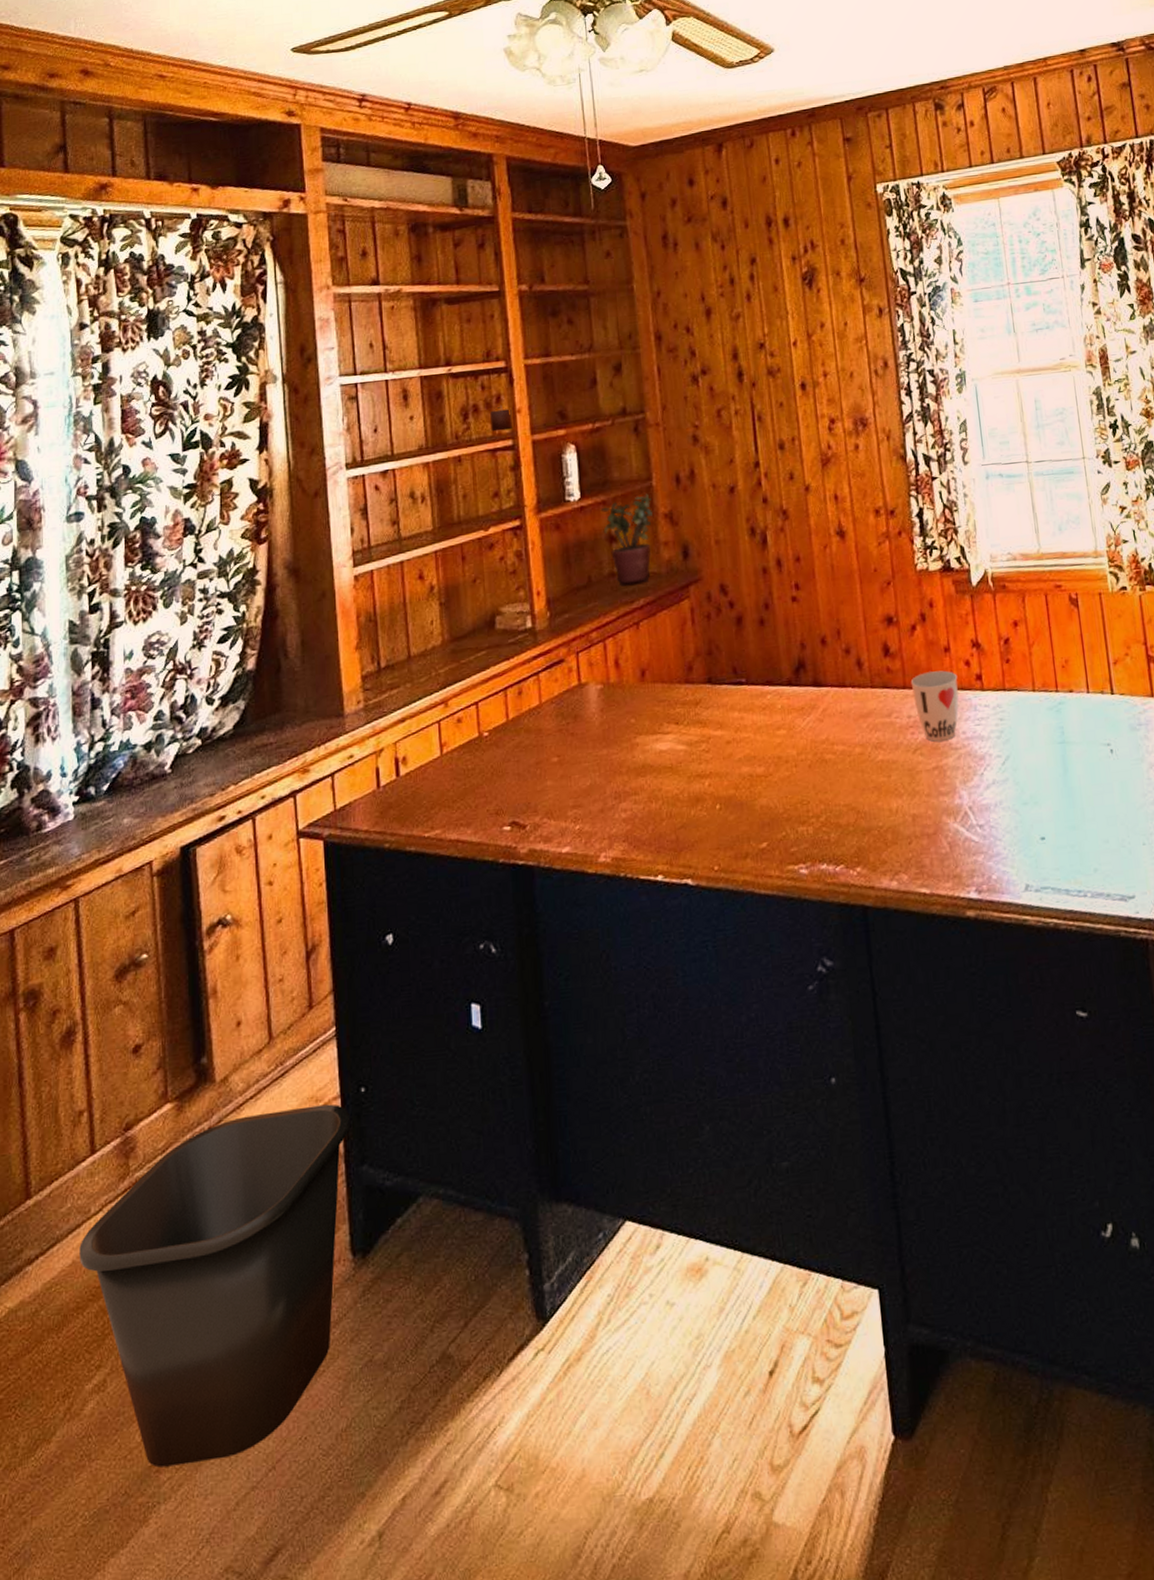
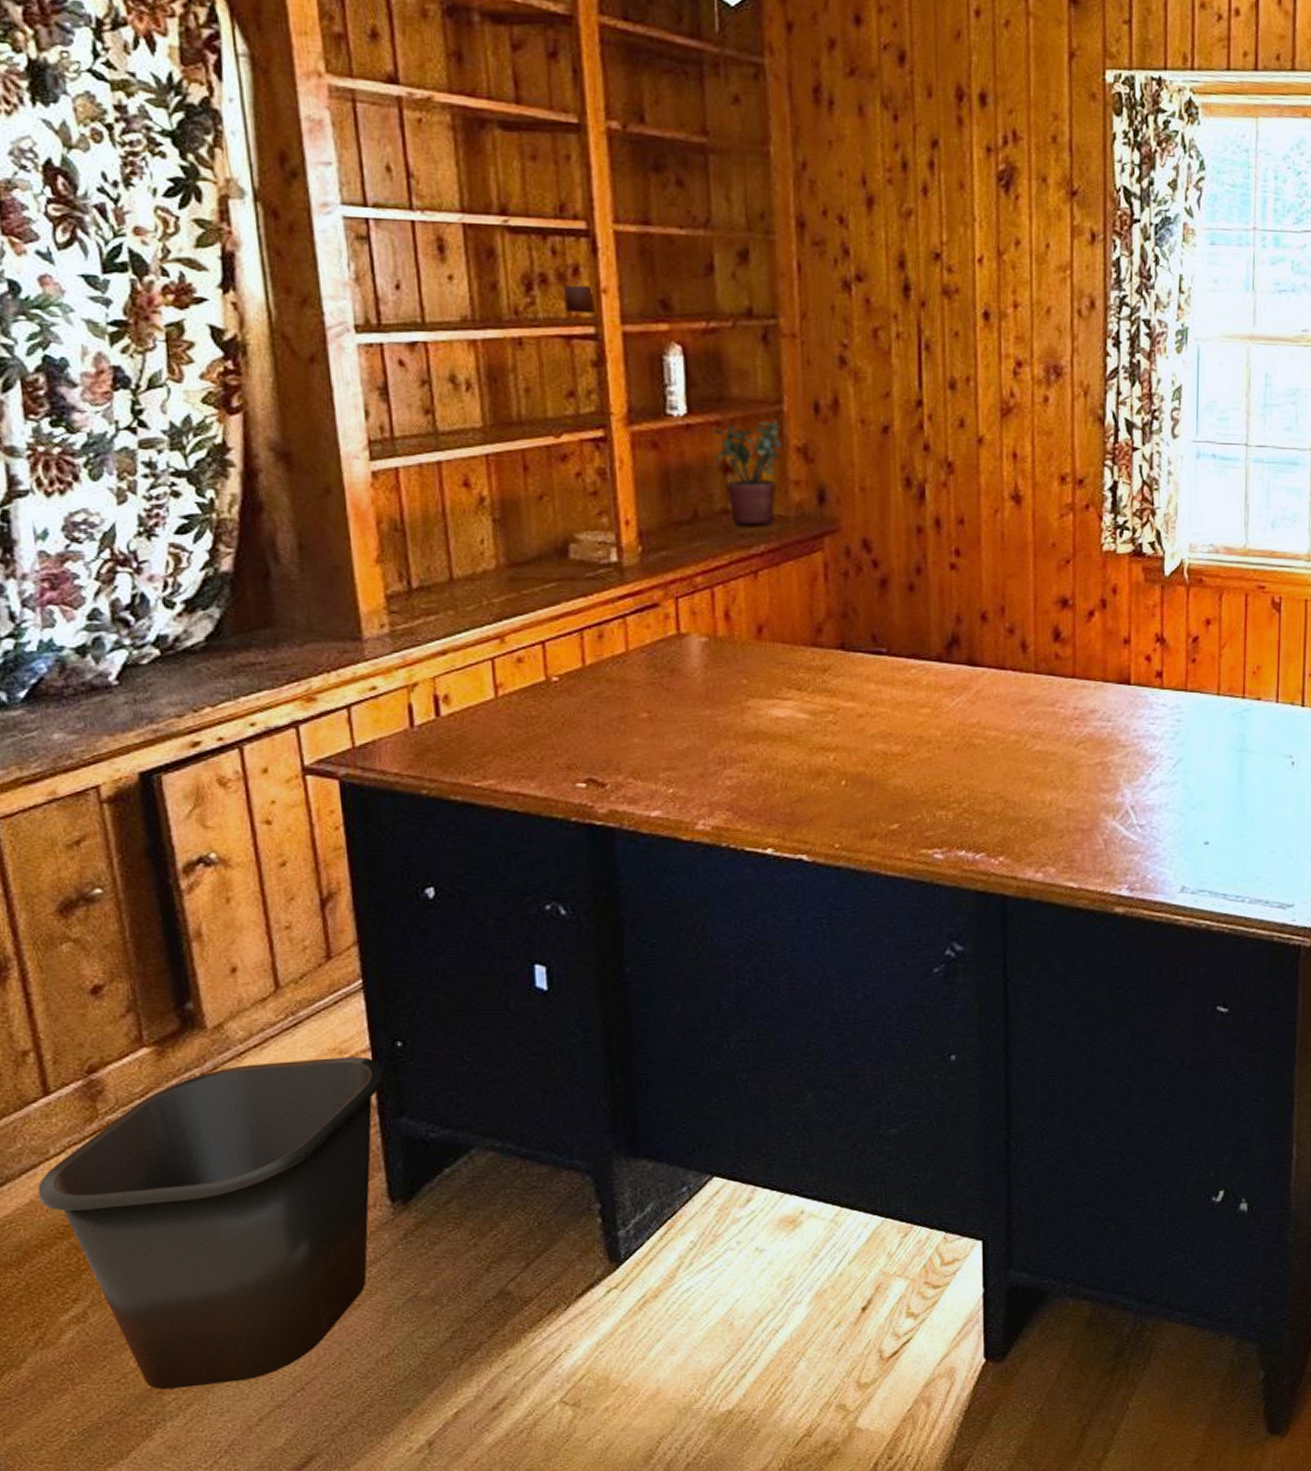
cup: present [910,670,959,742] -> none [1081,663,1136,738]

